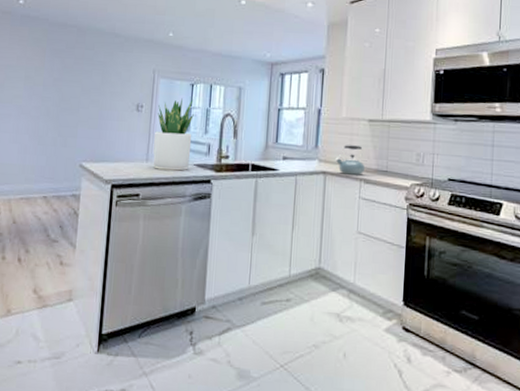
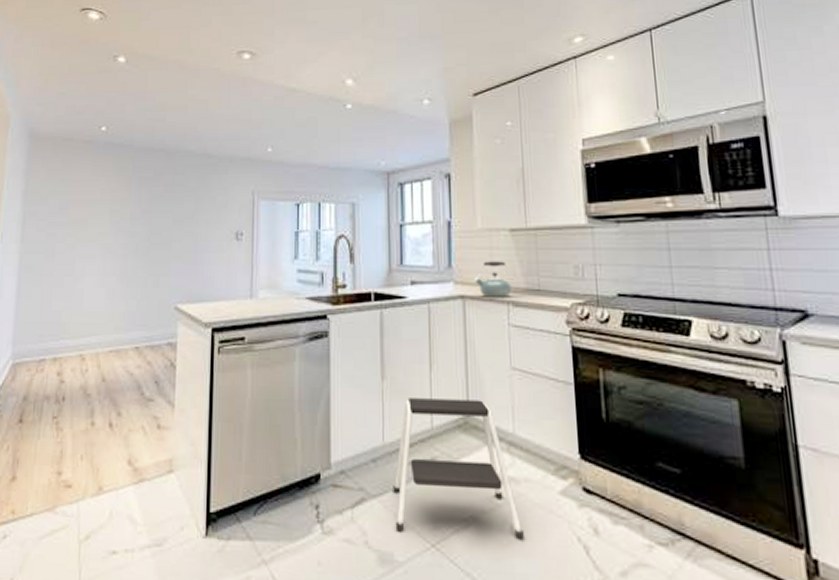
planter: present [153,98,194,171] -> none [258,221,302,307]
step stool: none [253,251,354,364] -> present [393,398,524,539]

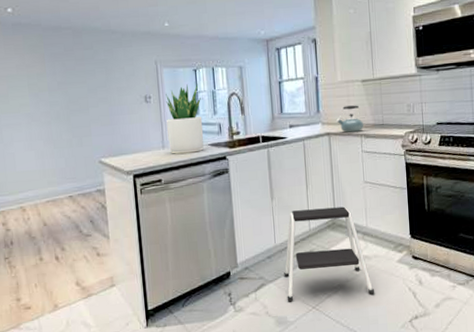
planter: none [258,221,302,307] -> present [166,84,204,154]

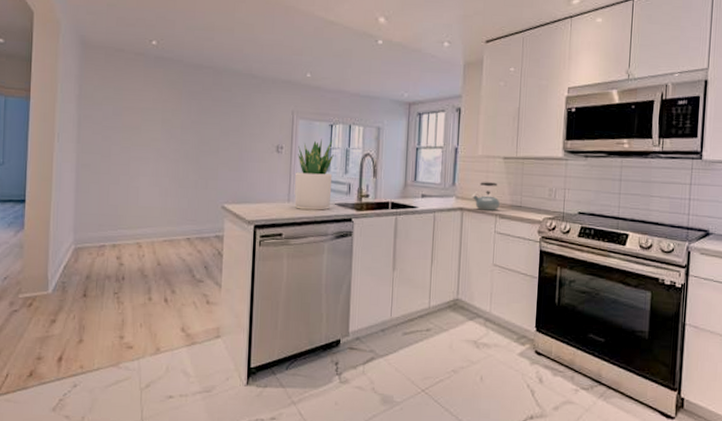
step stool: present [284,206,374,301] -> none [396,285,490,386]

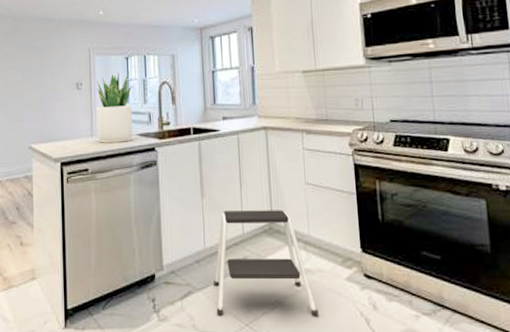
step stool: none [396,285,490,386] -> present [213,210,318,316]
kettle: present [472,182,500,211] -> none [274,97,305,127]

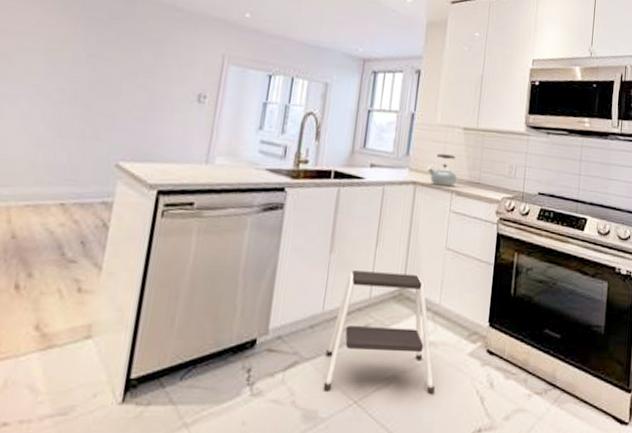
planter: present [97,71,133,143] -> none [215,91,270,176]
kettle: none [274,97,305,127] -> present [427,153,457,187]

